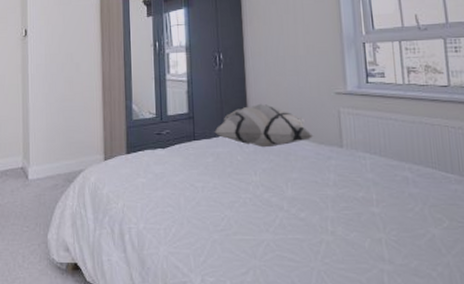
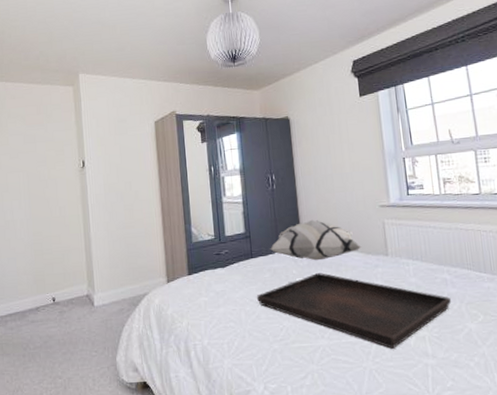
serving tray: none [197,161,413,250] -> present [256,273,452,349]

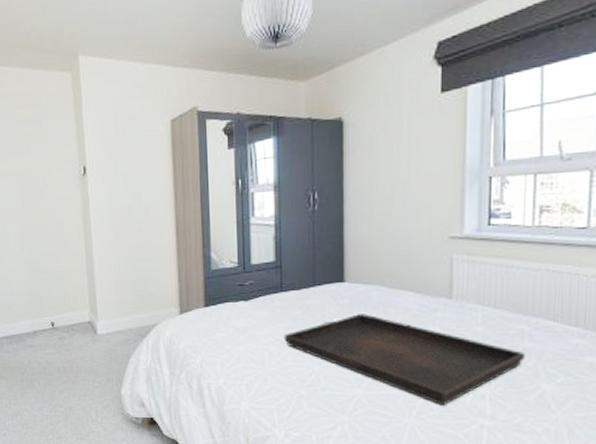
decorative pillow: present [269,219,362,261] -> none [303,250,419,300]

